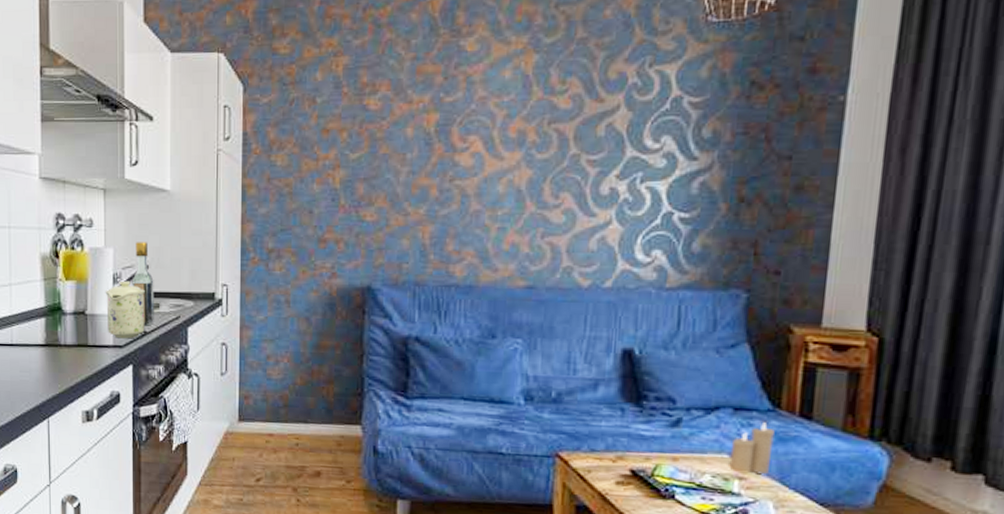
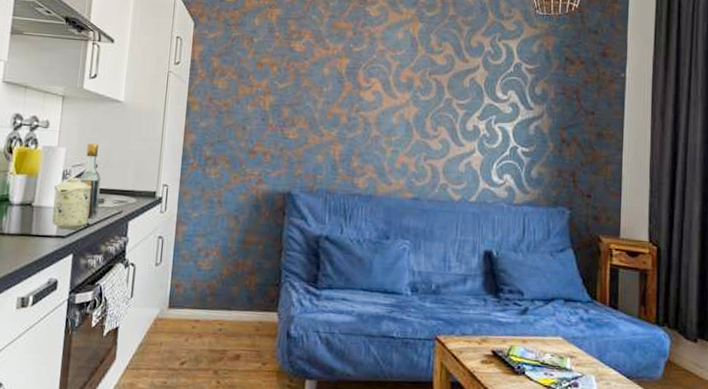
candle: present [729,422,775,475] -> none [563,311,593,354]

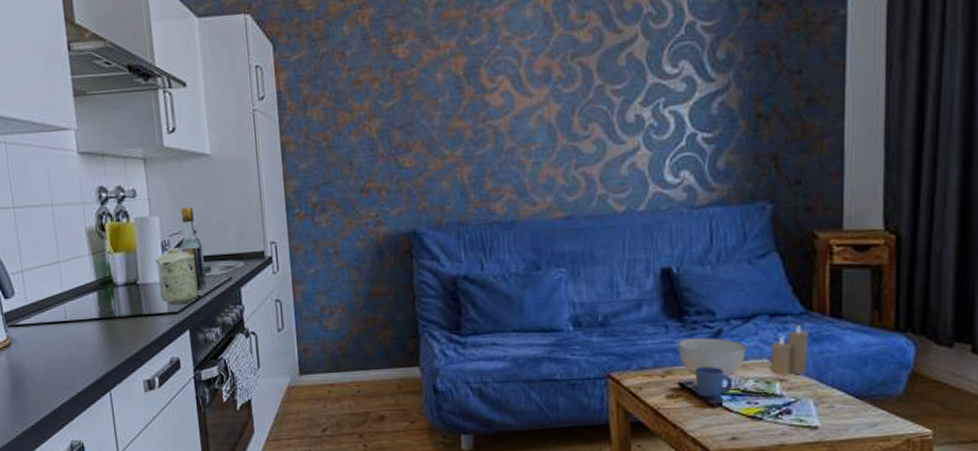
bowl: none [492,312,547,349] -> present [676,337,747,376]
mug: none [505,338,534,371] -> present [695,367,733,402]
candle: none [563,311,593,354] -> present [770,325,809,376]

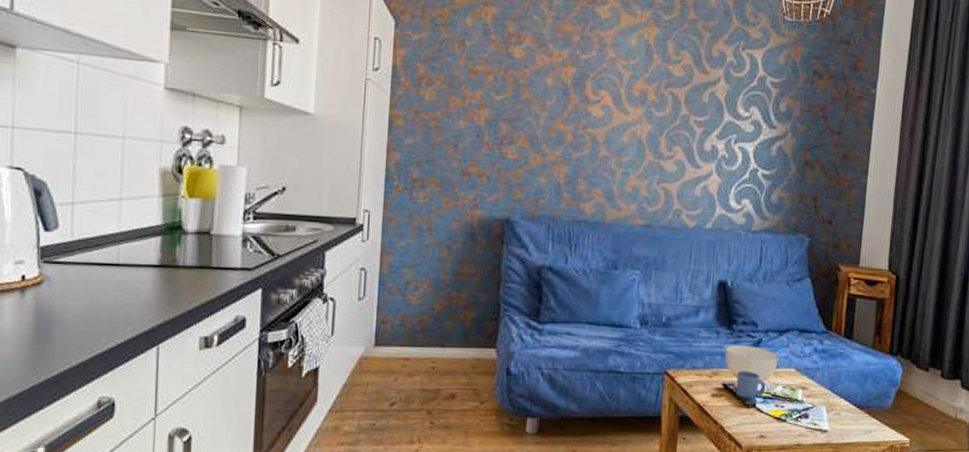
mug: present [155,247,199,305] -> none [234,201,280,262]
bottle: present [180,207,207,290] -> none [266,163,291,249]
candle: present [770,325,809,376] -> none [795,342,827,385]

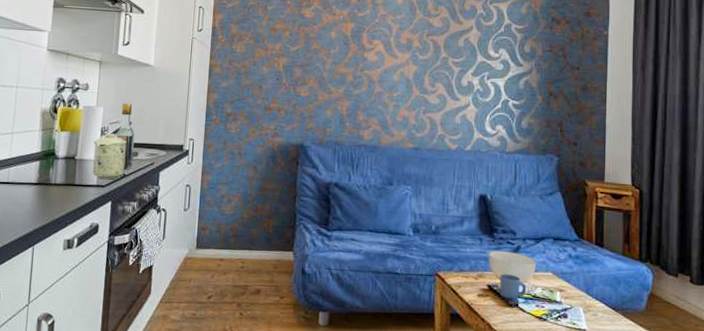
mug: none [234,201,280,262] -> present [93,133,127,180]
bottle: none [266,163,291,249] -> present [116,103,135,170]

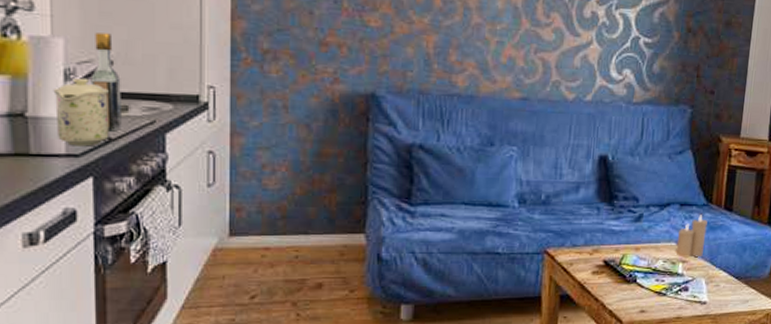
bowl: present [487,251,538,283] -> none [605,221,661,256]
mug: present [499,274,527,303] -> none [616,247,647,279]
candle: none [553,249,581,288] -> present [675,215,708,258]

